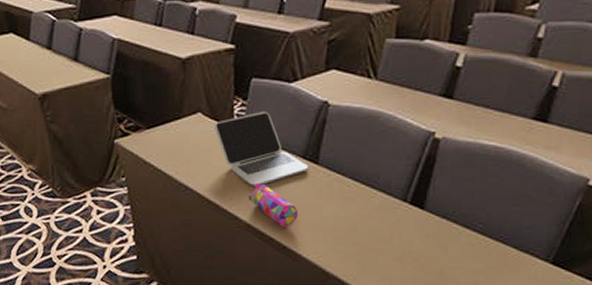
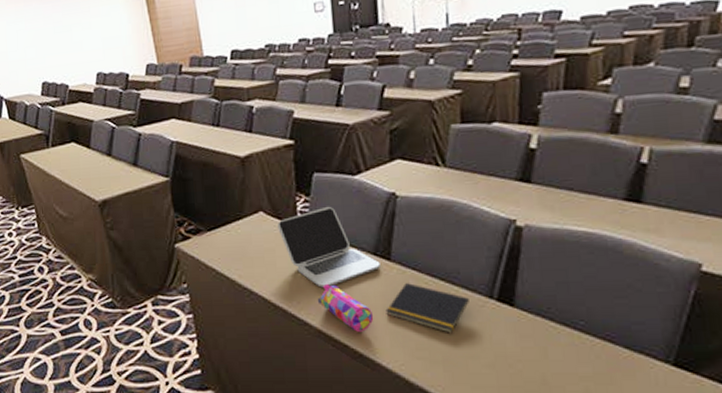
notepad: none [310,185,385,231] -> present [386,283,469,333]

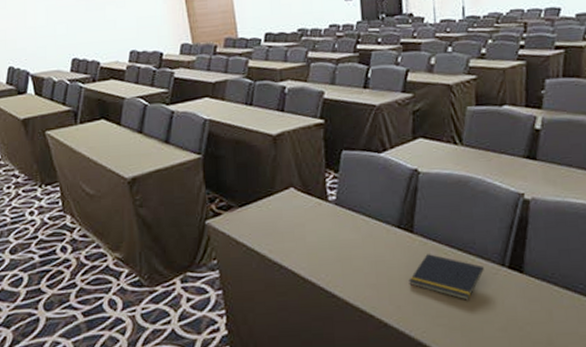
laptop: present [278,206,380,288] -> none [308,182,404,260]
pencil case: present [317,283,374,332] -> none [344,256,398,302]

